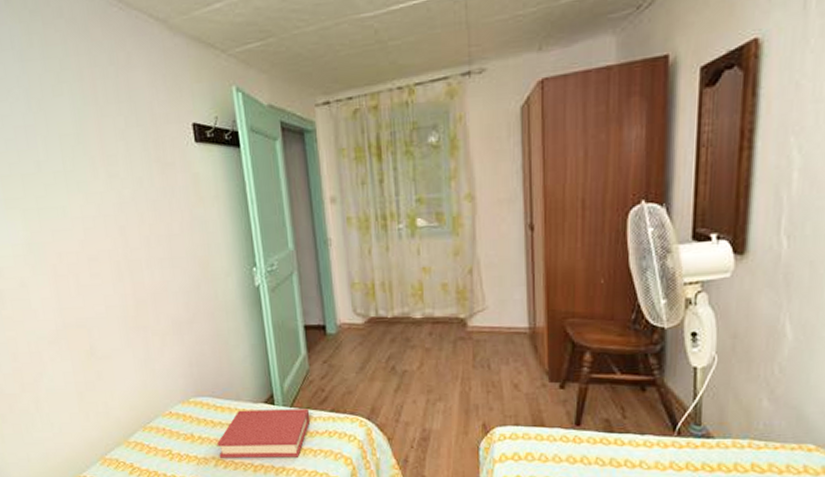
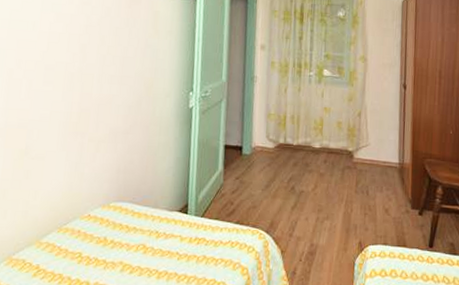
hardback book: present [217,409,311,458] -> none [127,217,218,266]

